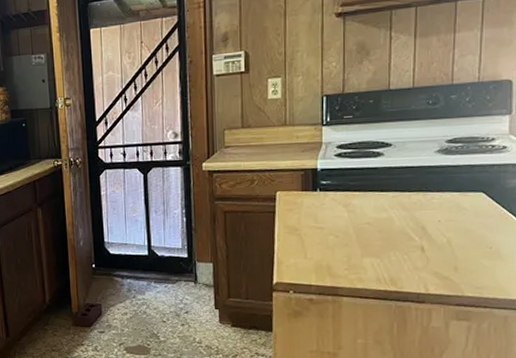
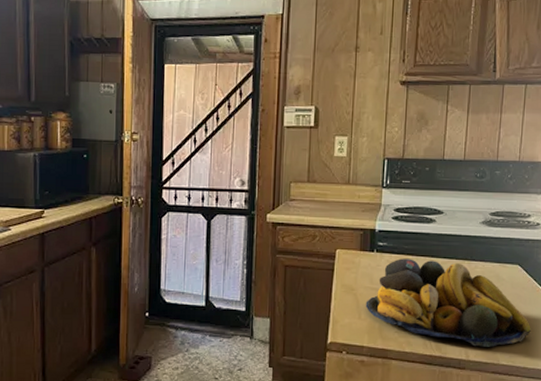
fruit bowl: none [311,195,500,280] -> present [365,258,531,347]

